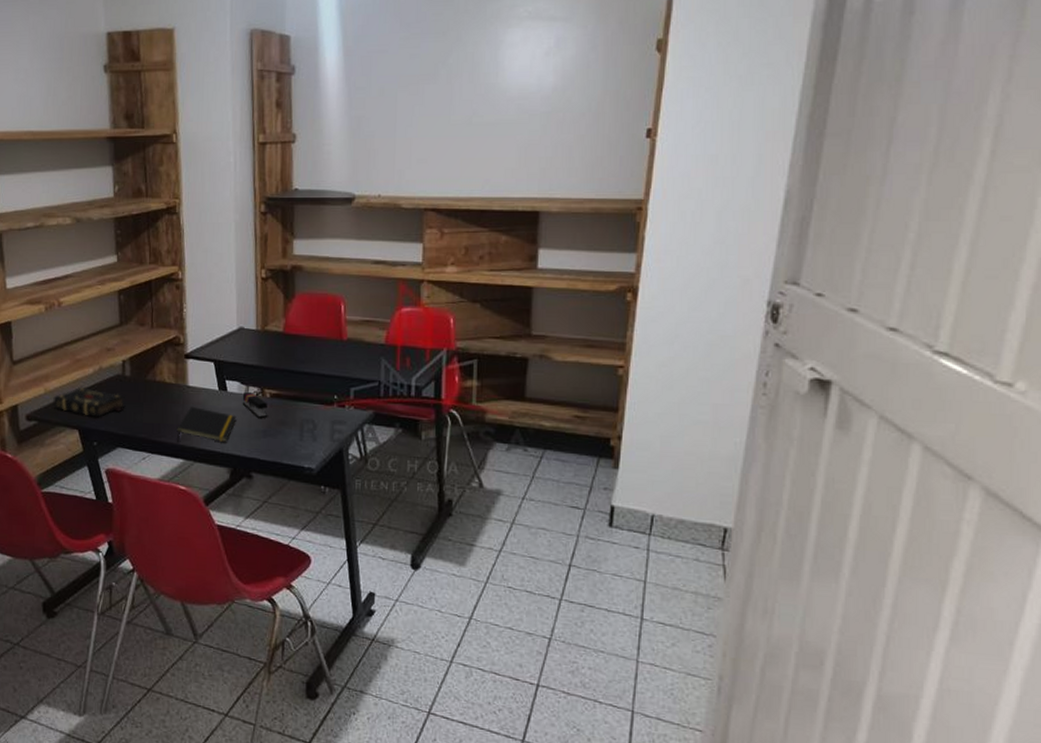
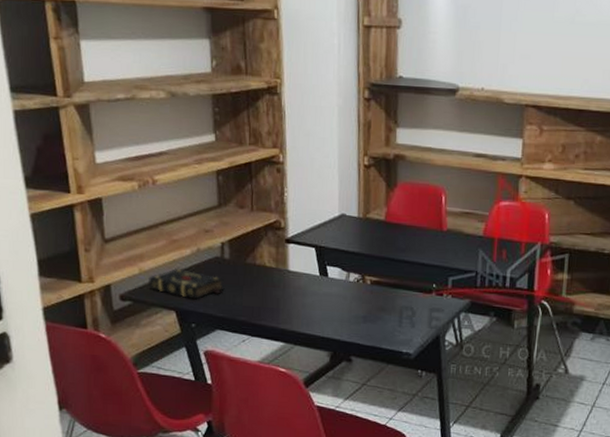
notepad: present [176,406,237,442] -> none [277,290,337,326]
stapler: present [242,391,268,418] -> none [343,278,368,304]

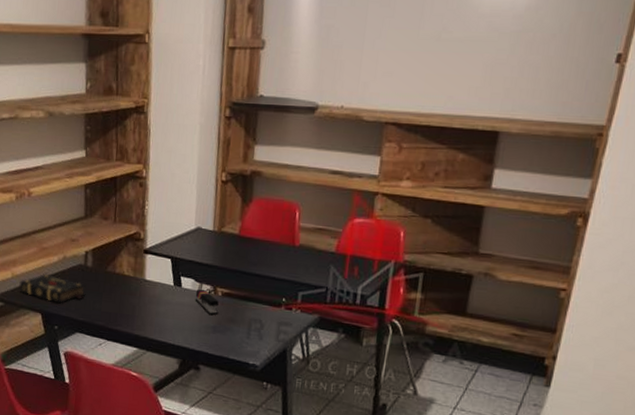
stapler: none [343,278,368,304] -> present [195,289,219,315]

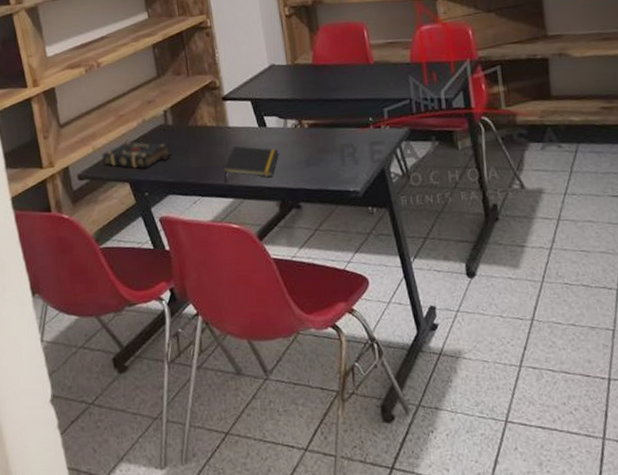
notepad: none [132,298,189,335] -> present [223,145,279,182]
stapler: present [195,289,219,315] -> none [282,124,309,149]

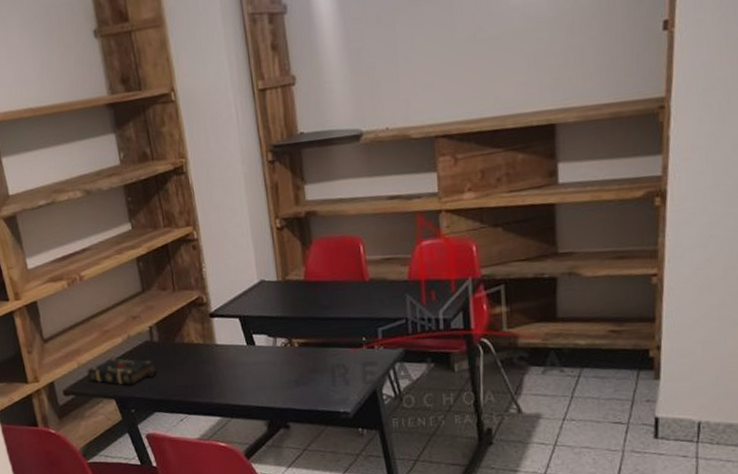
notepad: present [223,145,279,182] -> none [210,363,268,401]

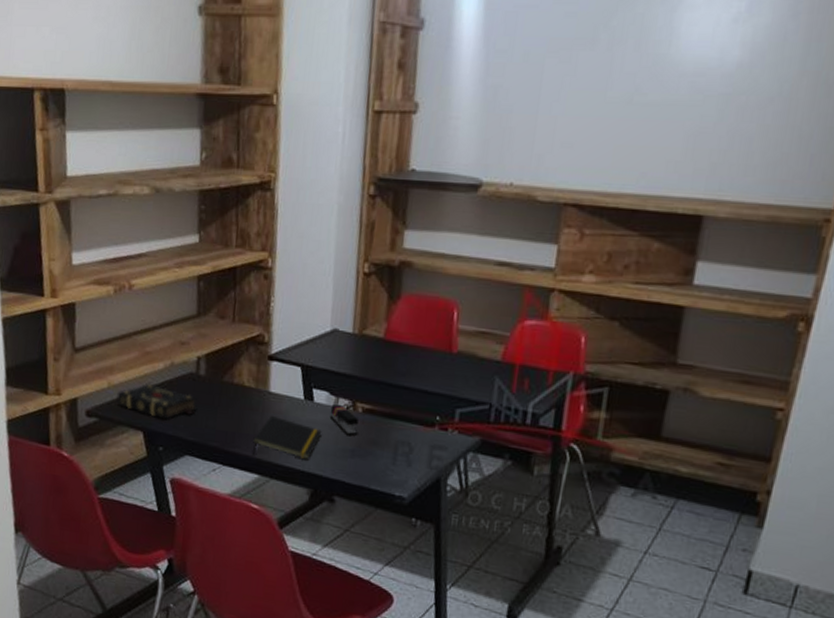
notepad: none [210,363,268,401] -> present [253,415,322,459]
stapler: none [271,343,299,368] -> present [329,403,359,436]

